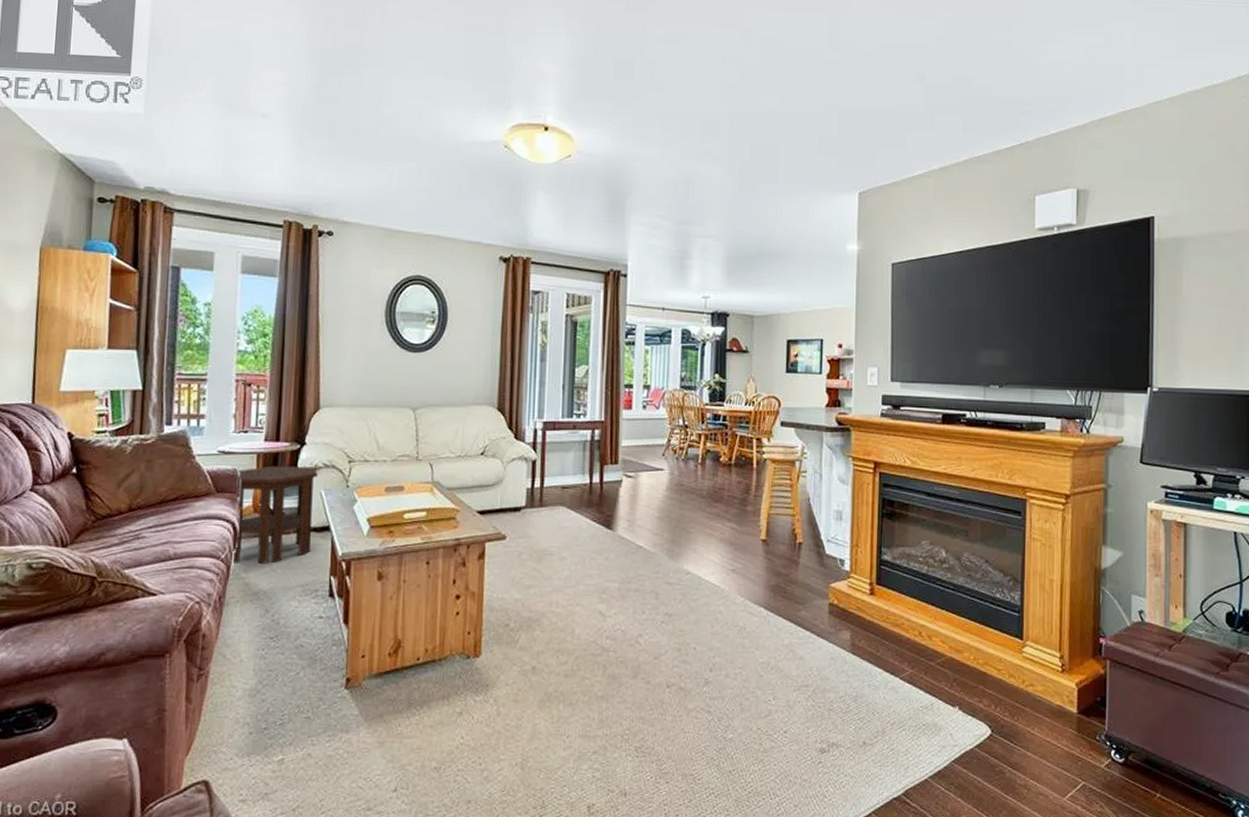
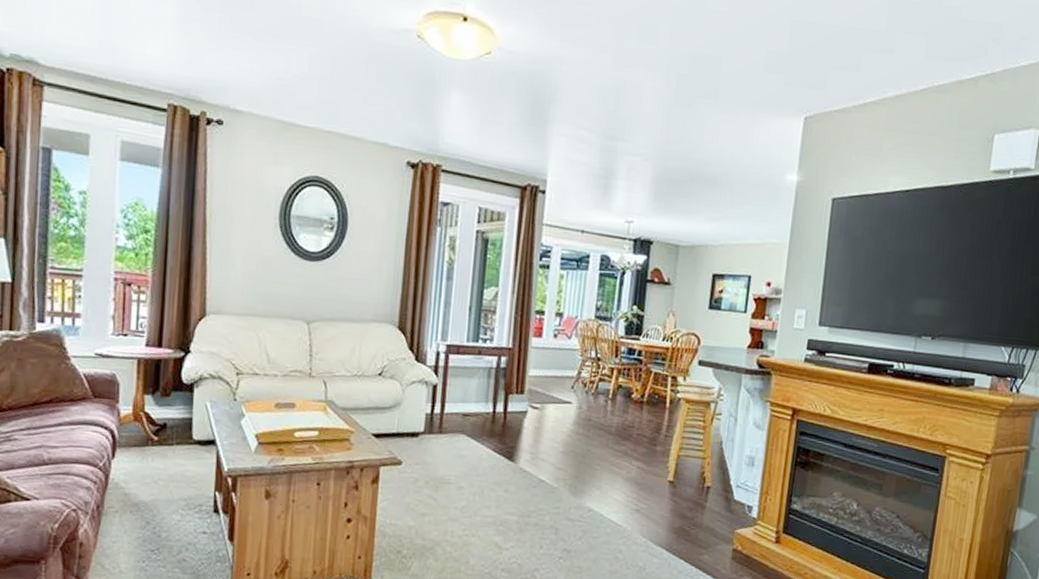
side table: present [233,466,318,564] -> none [112,373,203,475]

